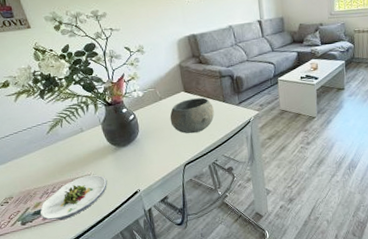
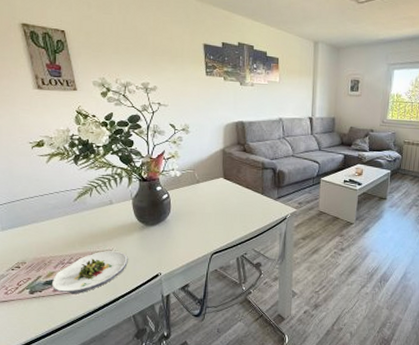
bowl: present [170,97,215,134] -> none [204,186,251,223]

